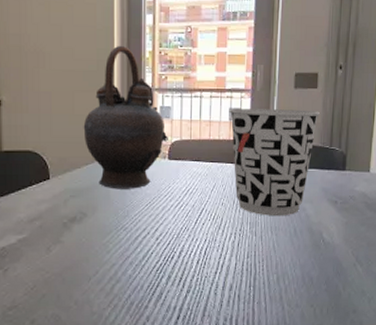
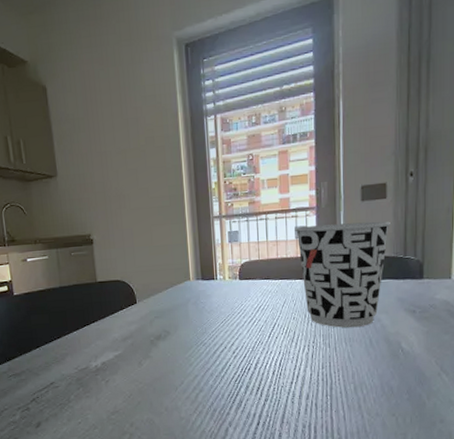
teapot: present [83,45,168,189] -> none [161,180,238,310]

